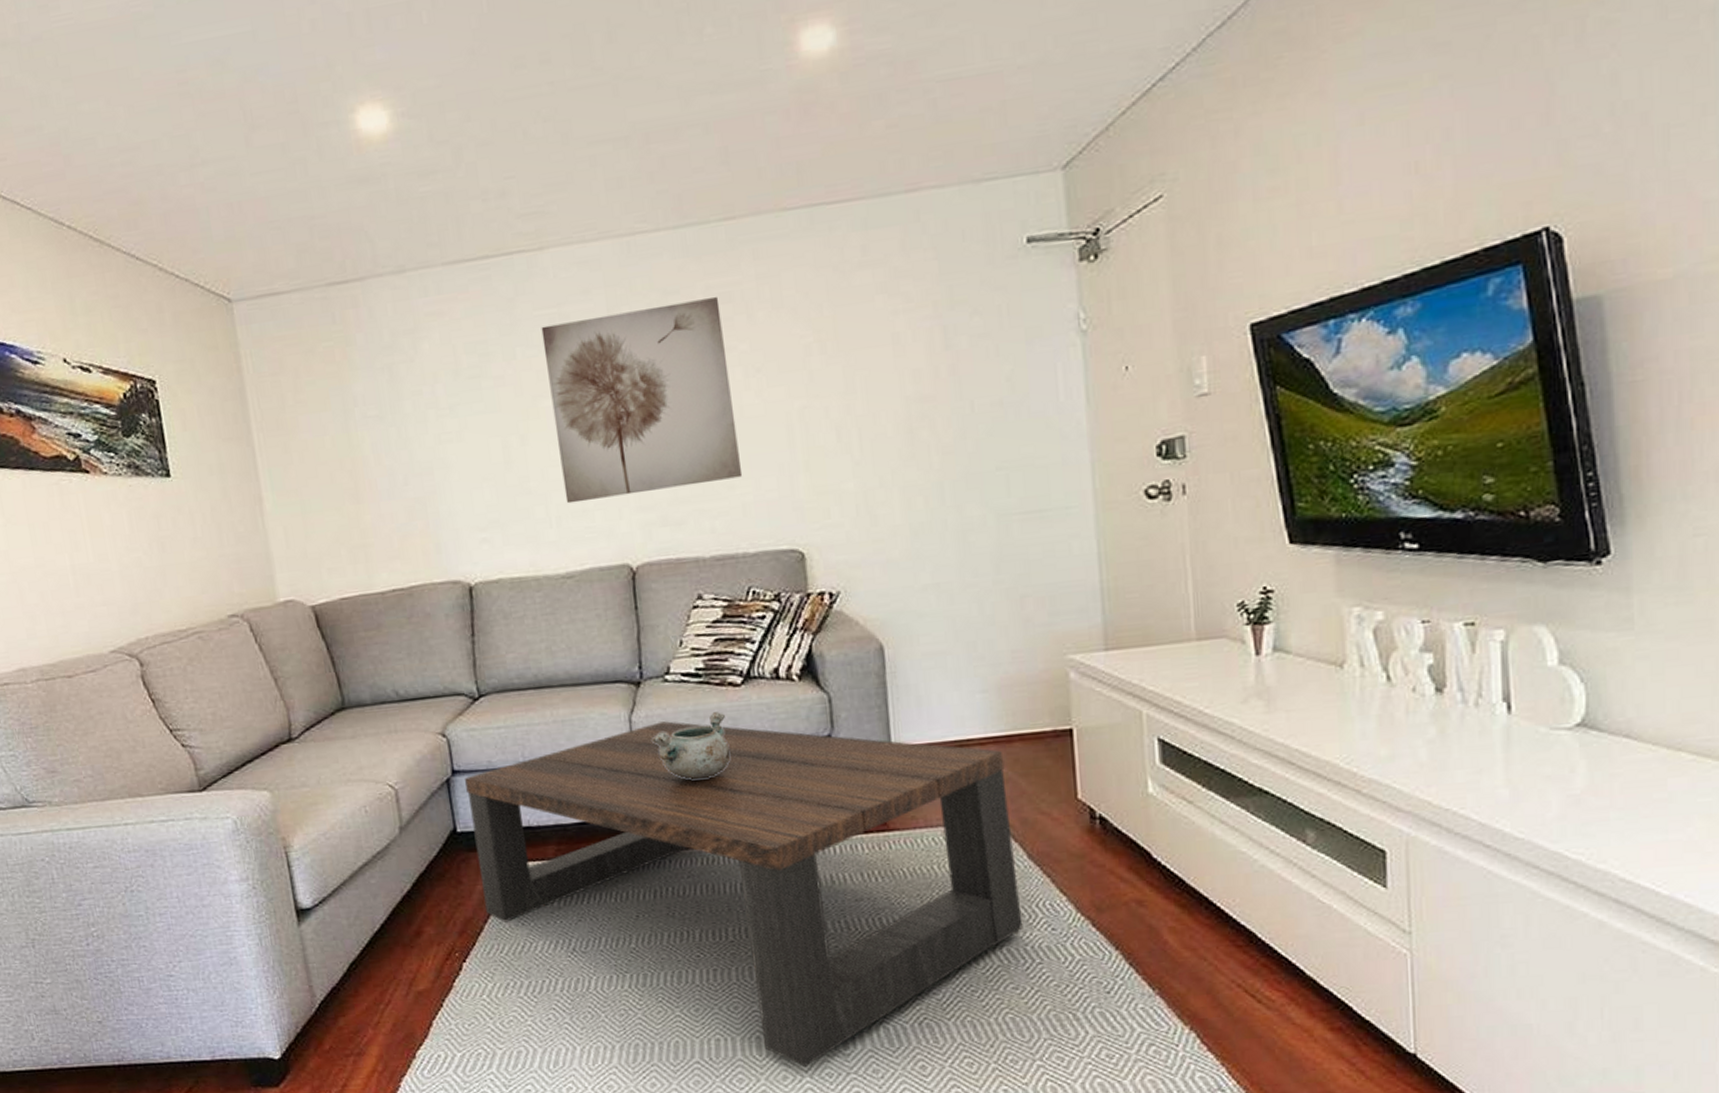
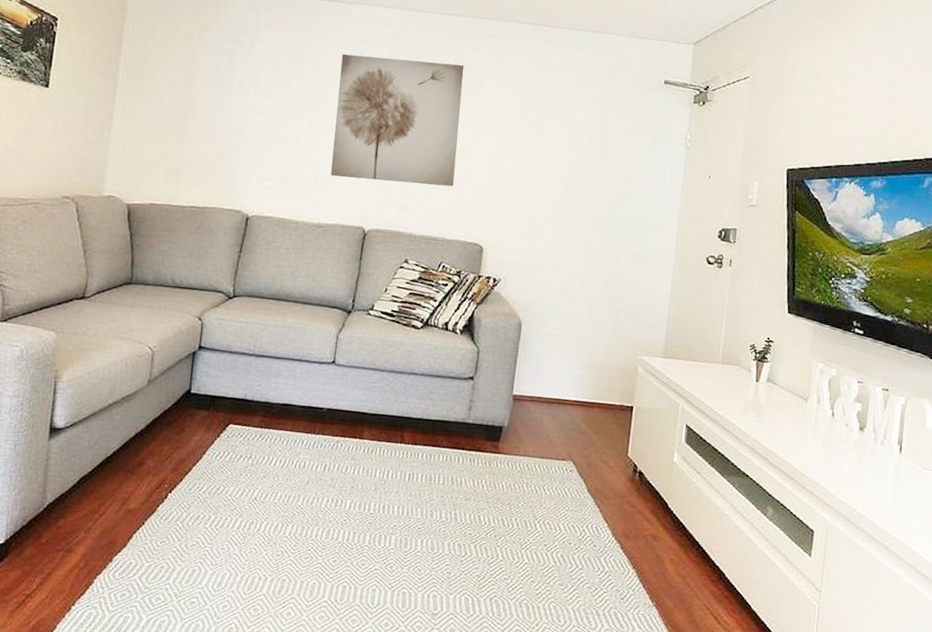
coffee table: present [464,721,1023,1068] -> none [197,342,585,619]
decorative bowl: present [652,712,731,780] -> none [349,344,404,390]

